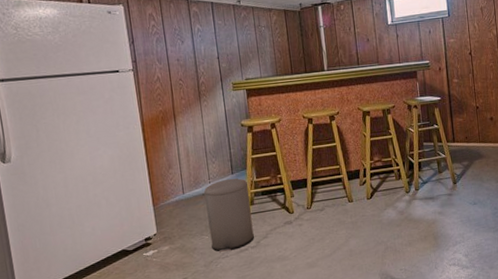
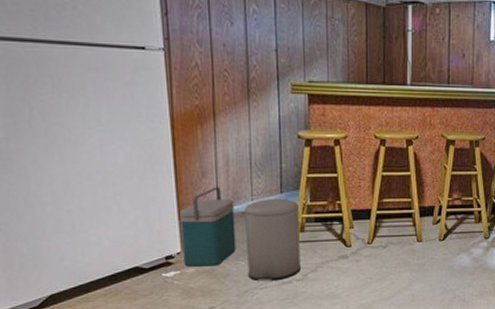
cooler: none [153,175,201,245] -> present [180,187,237,267]

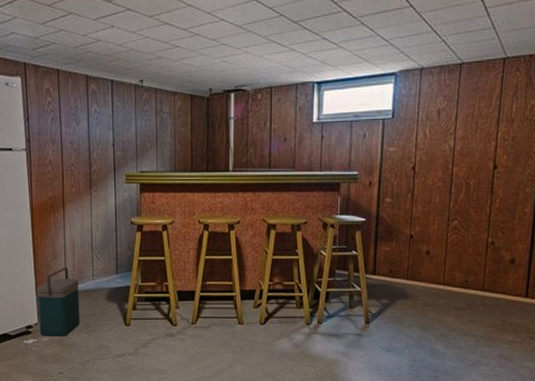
pedal bin: present [244,198,301,283] -> none [87,278,133,354]

